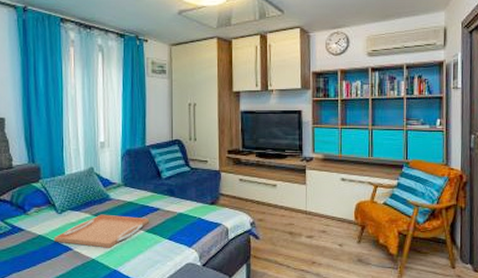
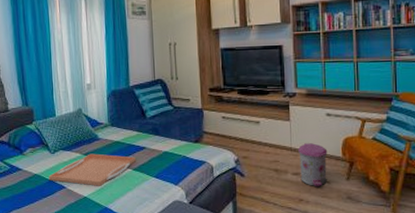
trash can: none [313,207,341,250] -> present [298,143,328,188]

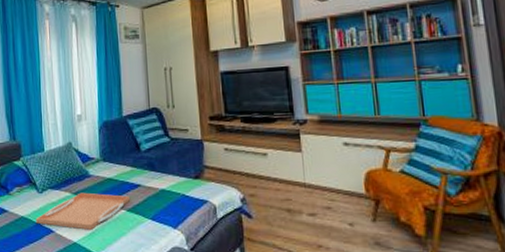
trash can: present [298,143,328,188] -> none [313,178,350,231]

